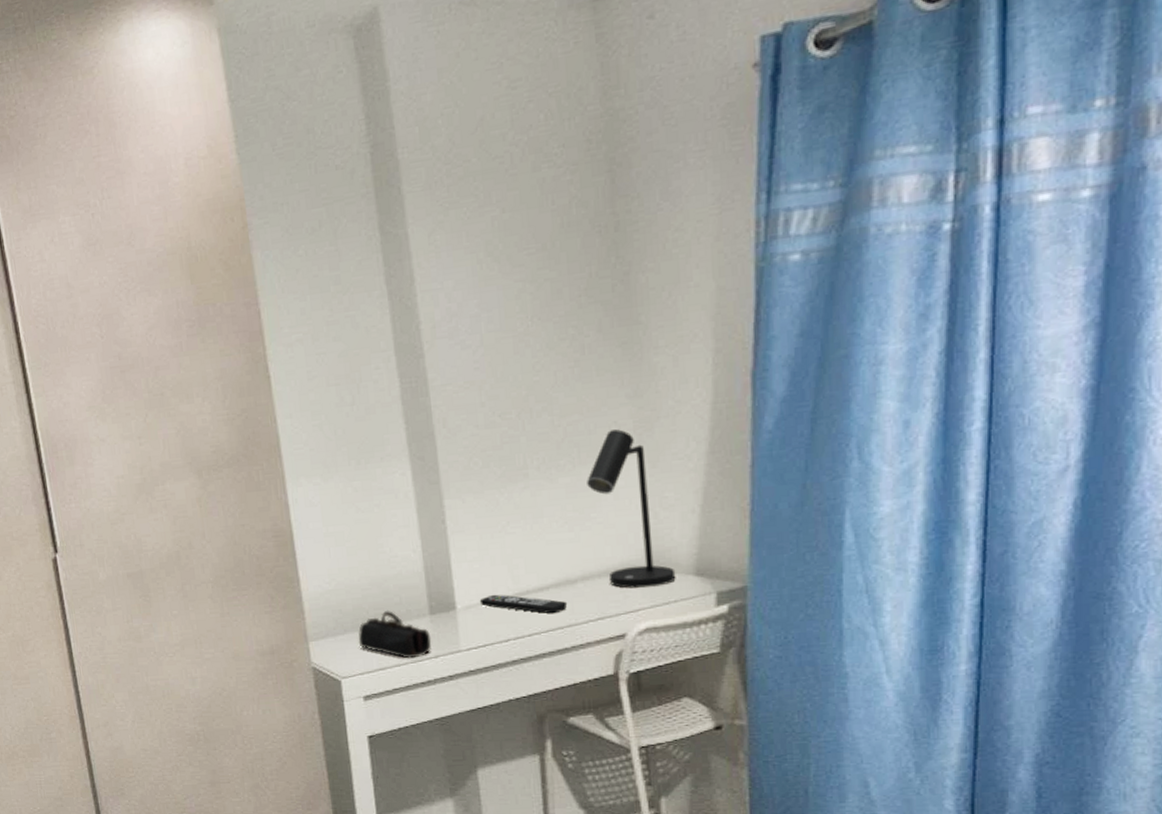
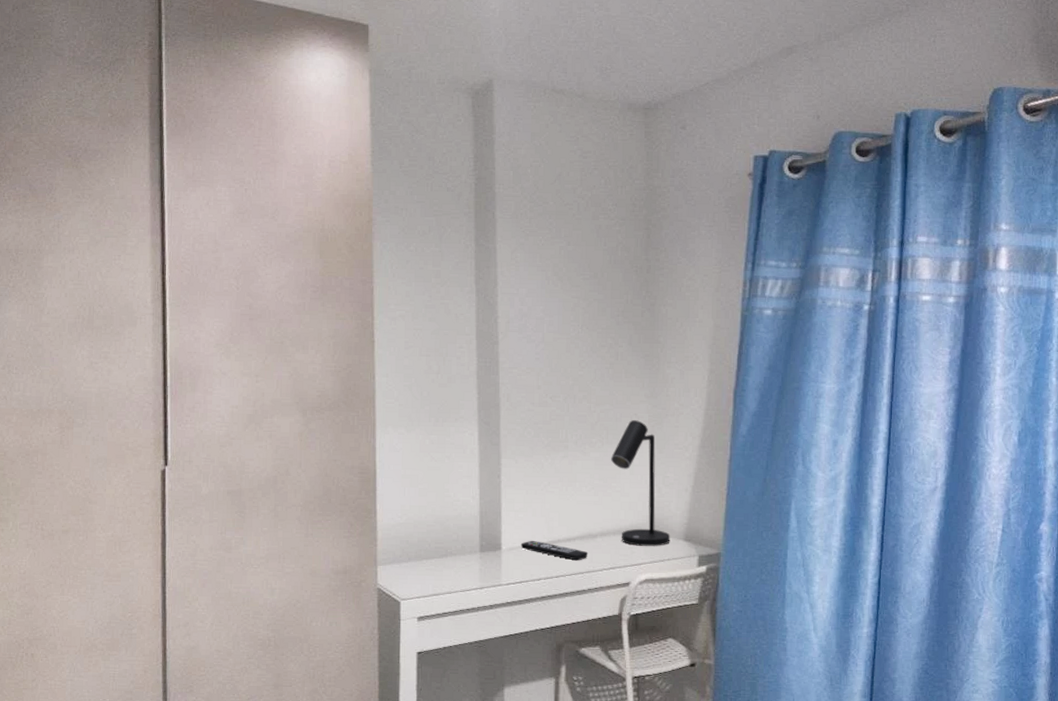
pencil case: present [358,610,432,659] -> none [419,544,479,588]

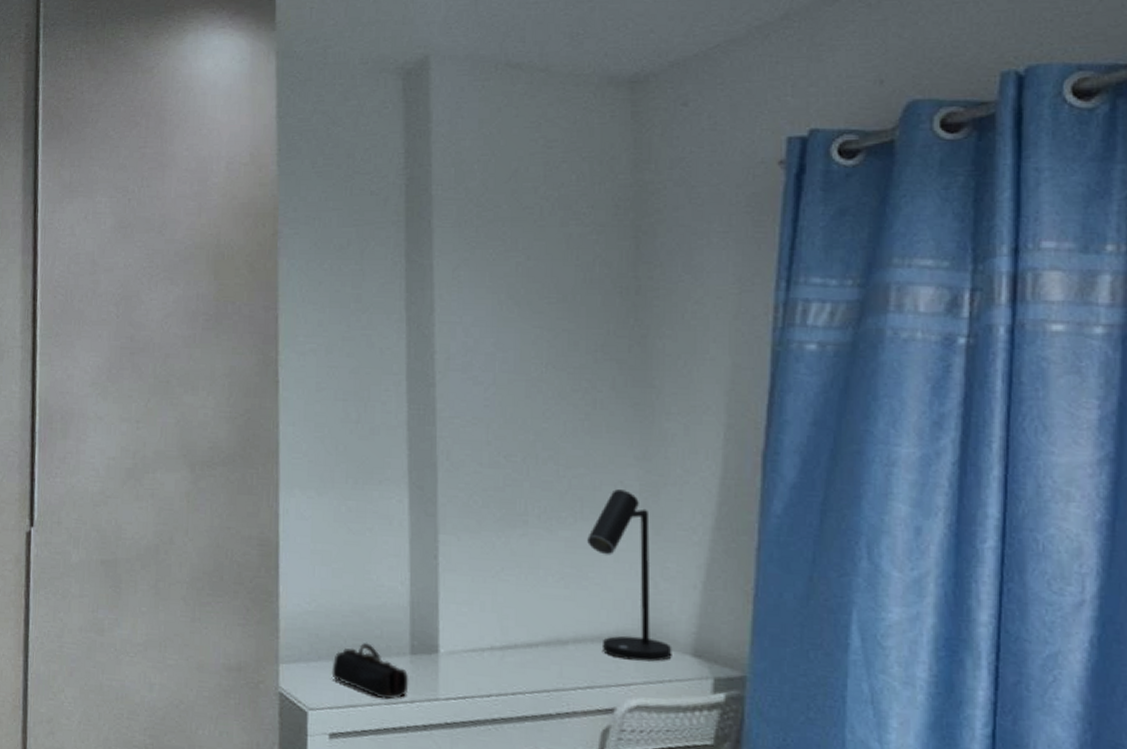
pencil case: none [419,544,479,588] -> present [331,642,409,700]
remote control: present [520,540,588,561] -> none [464,642,557,675]

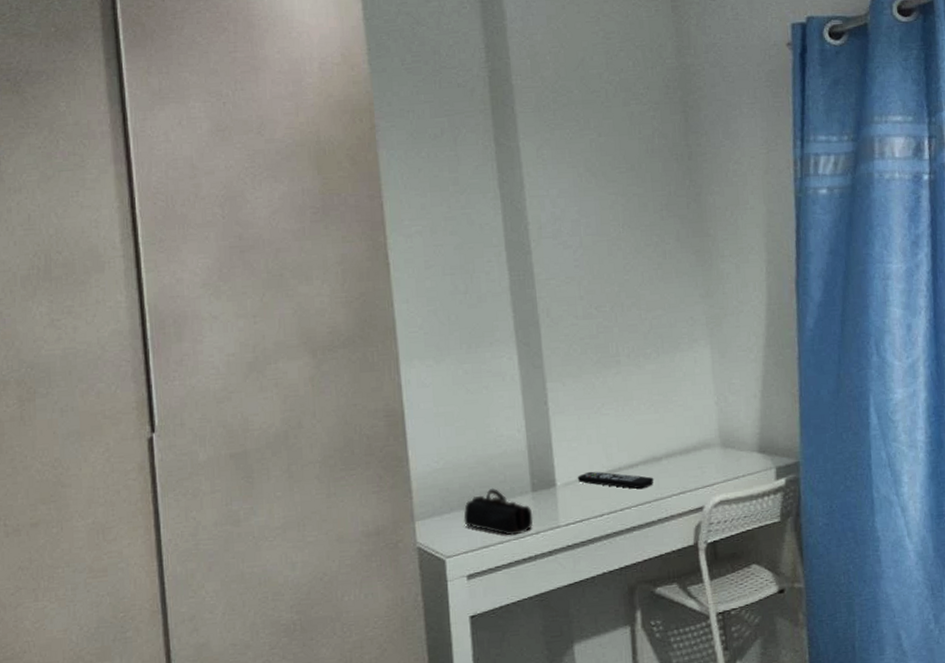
remote control: none [464,642,557,675] -> present [577,471,654,489]
desk lamp: present [586,489,672,662] -> none [668,324,743,465]

